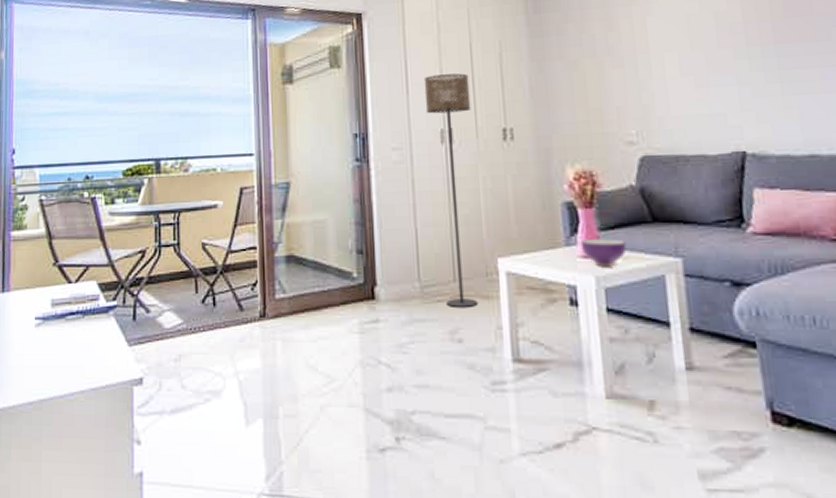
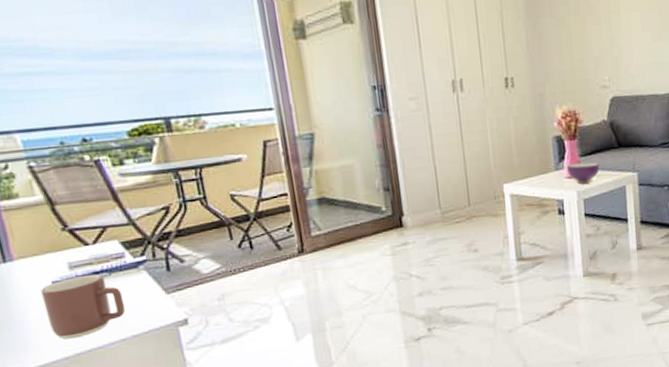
mug: none [24,314,90,382] -> present [40,273,126,339]
floor lamp: present [424,73,477,309] -> none [434,29,488,226]

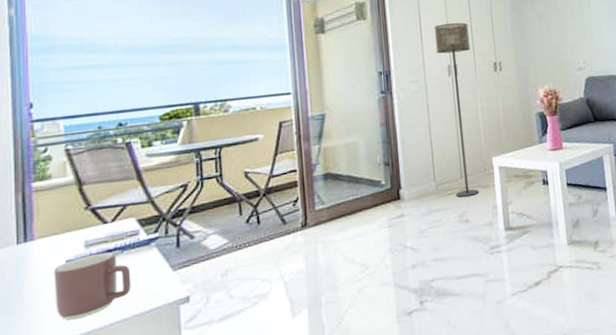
floor lamp: none [434,29,488,226] -> present [434,22,479,198]
bowl: present [566,162,600,184] -> none [549,135,579,156]

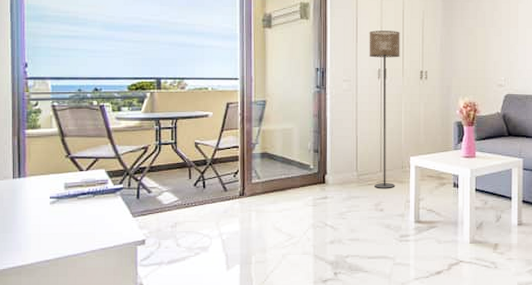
mug: present [54,251,132,320] -> none [40,194,100,245]

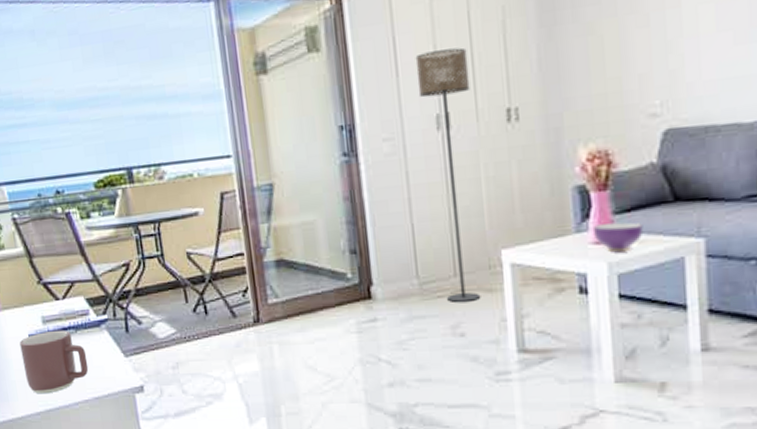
mug: none [40,194,100,245] -> present [19,329,89,394]
bowl: none [463,146,491,164] -> present [592,222,644,253]

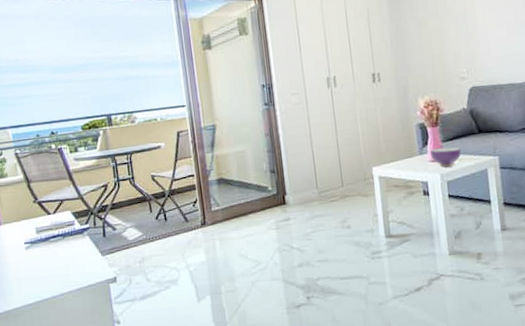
mug: present [19,329,89,394] -> none [17,237,73,289]
floor lamp: present [415,47,480,303] -> none [312,34,359,205]

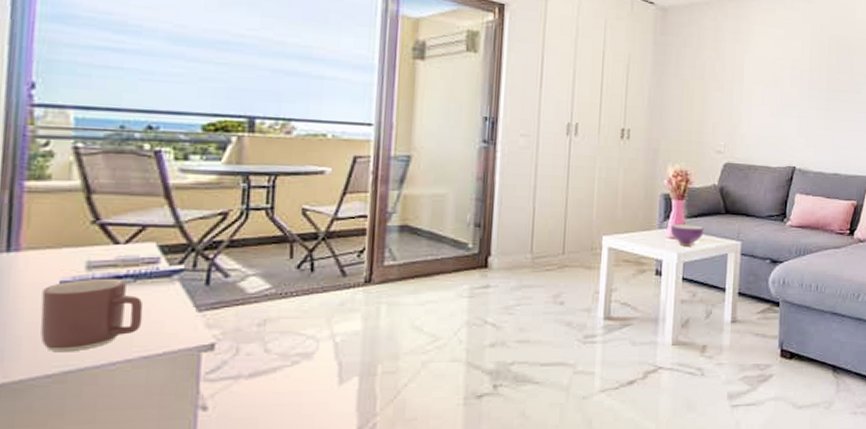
mug: none [17,237,73,289] -> present [40,278,144,352]

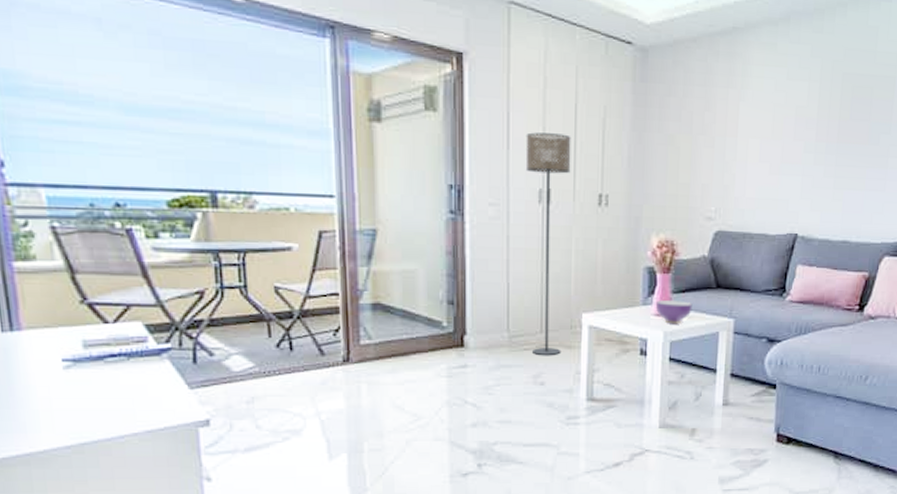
mug: present [40,278,144,352] -> none [48,356,142,426]
floor lamp: none [554,73,599,277] -> present [525,132,571,356]

